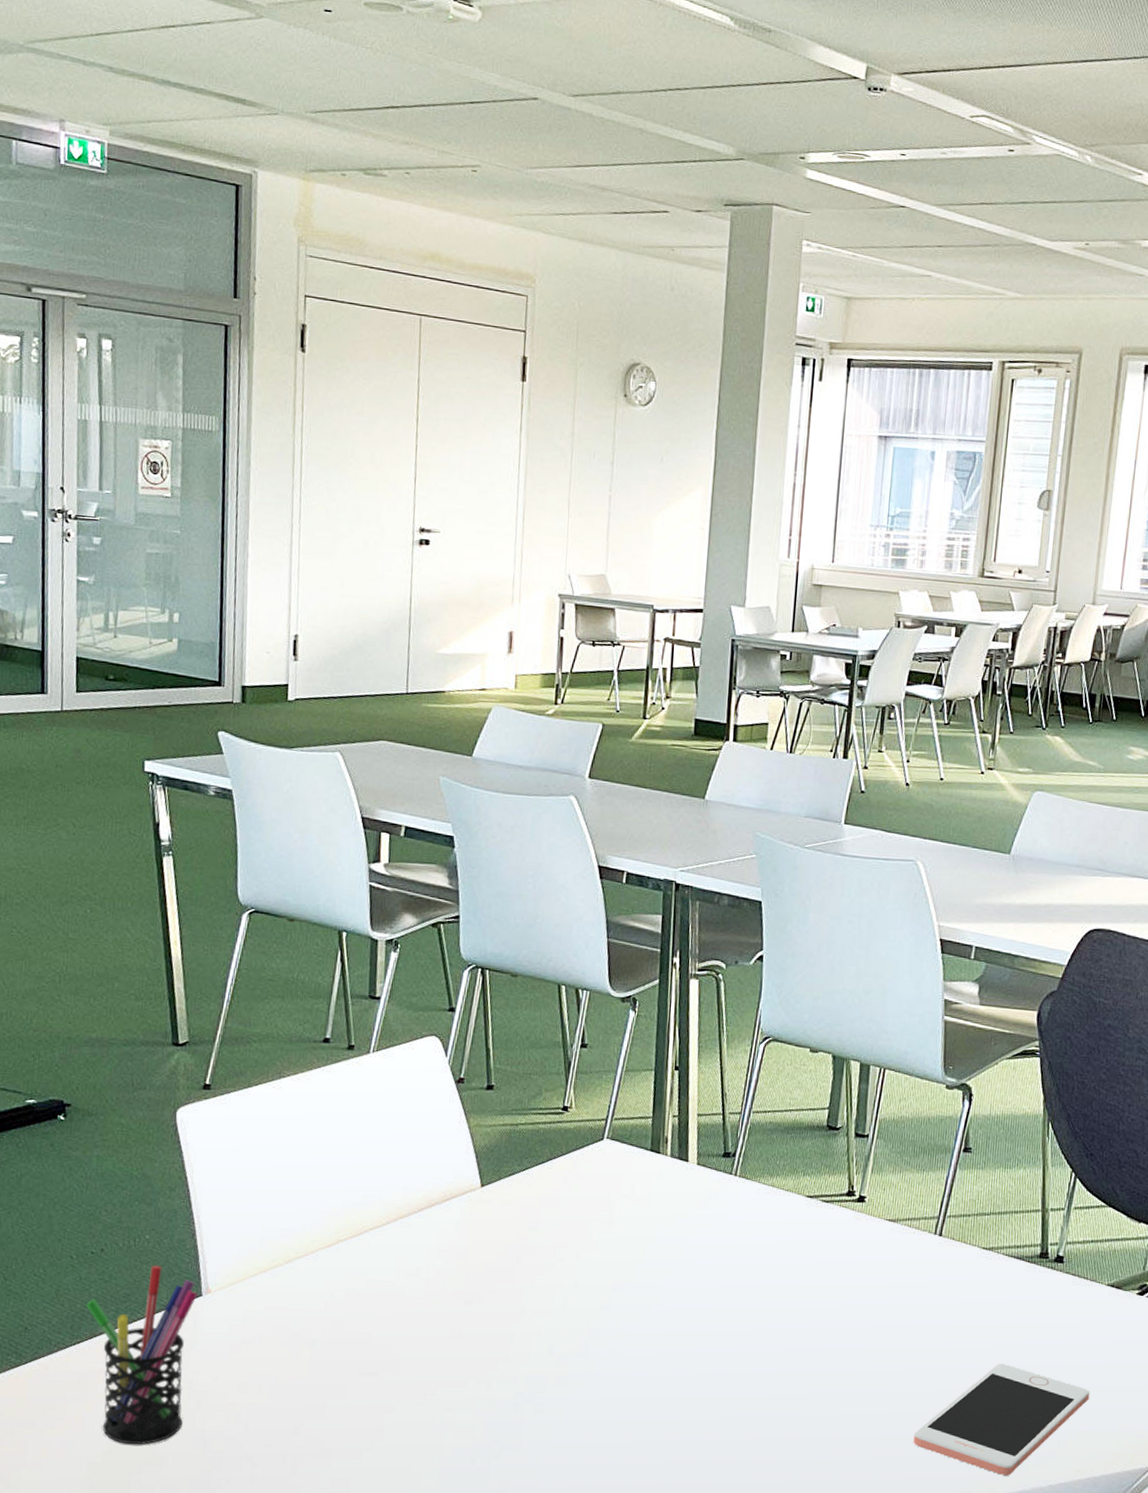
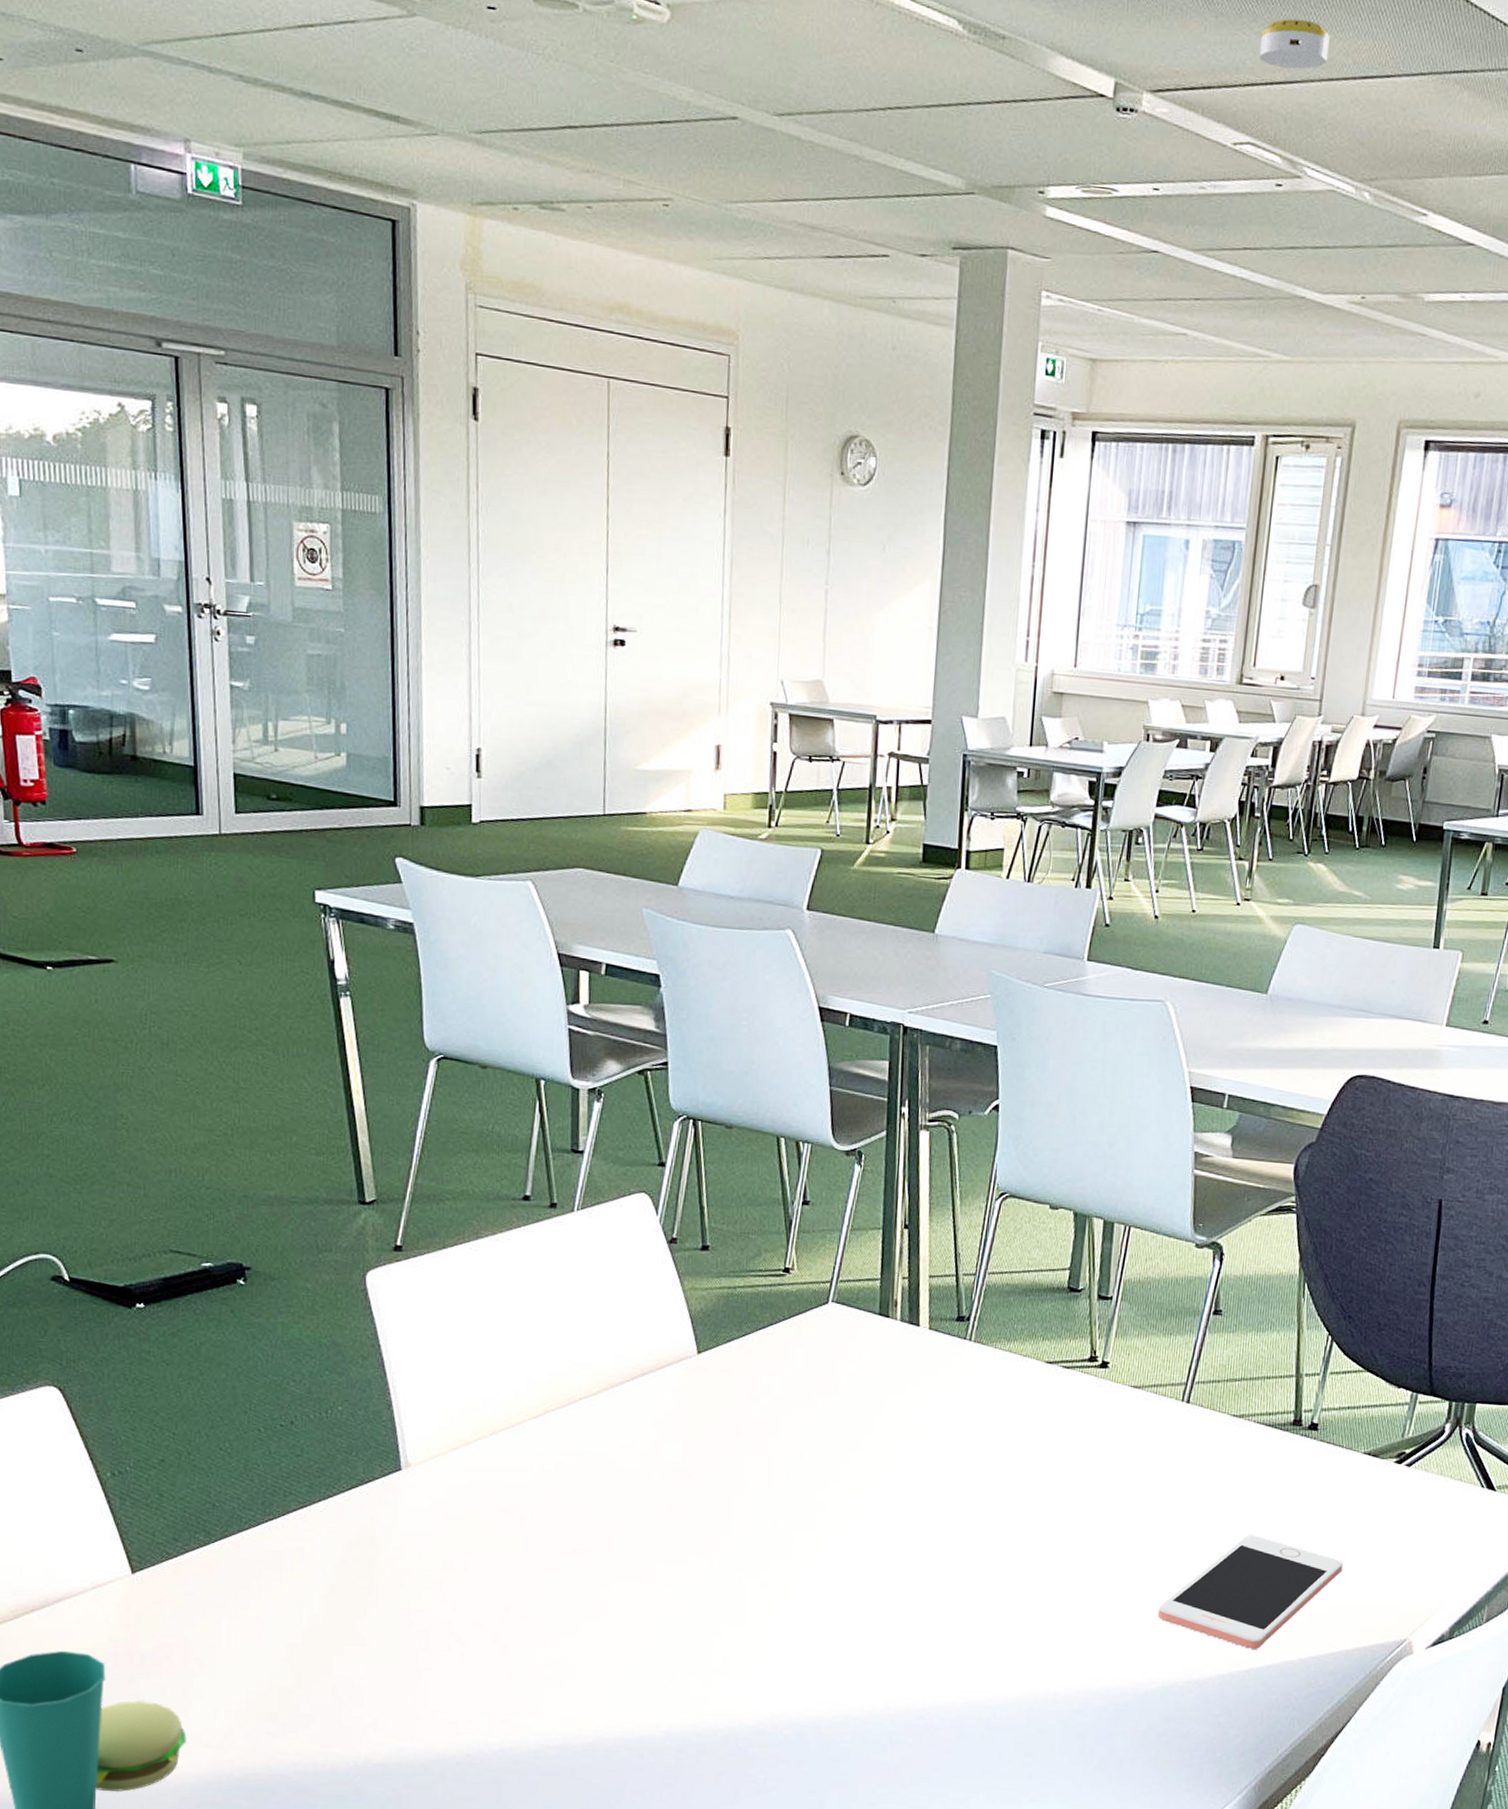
pen holder: present [85,1265,198,1445] -> none [276,1438,396,1625]
smoke detector: none [992,13,1054,55] -> present [1259,18,1330,69]

